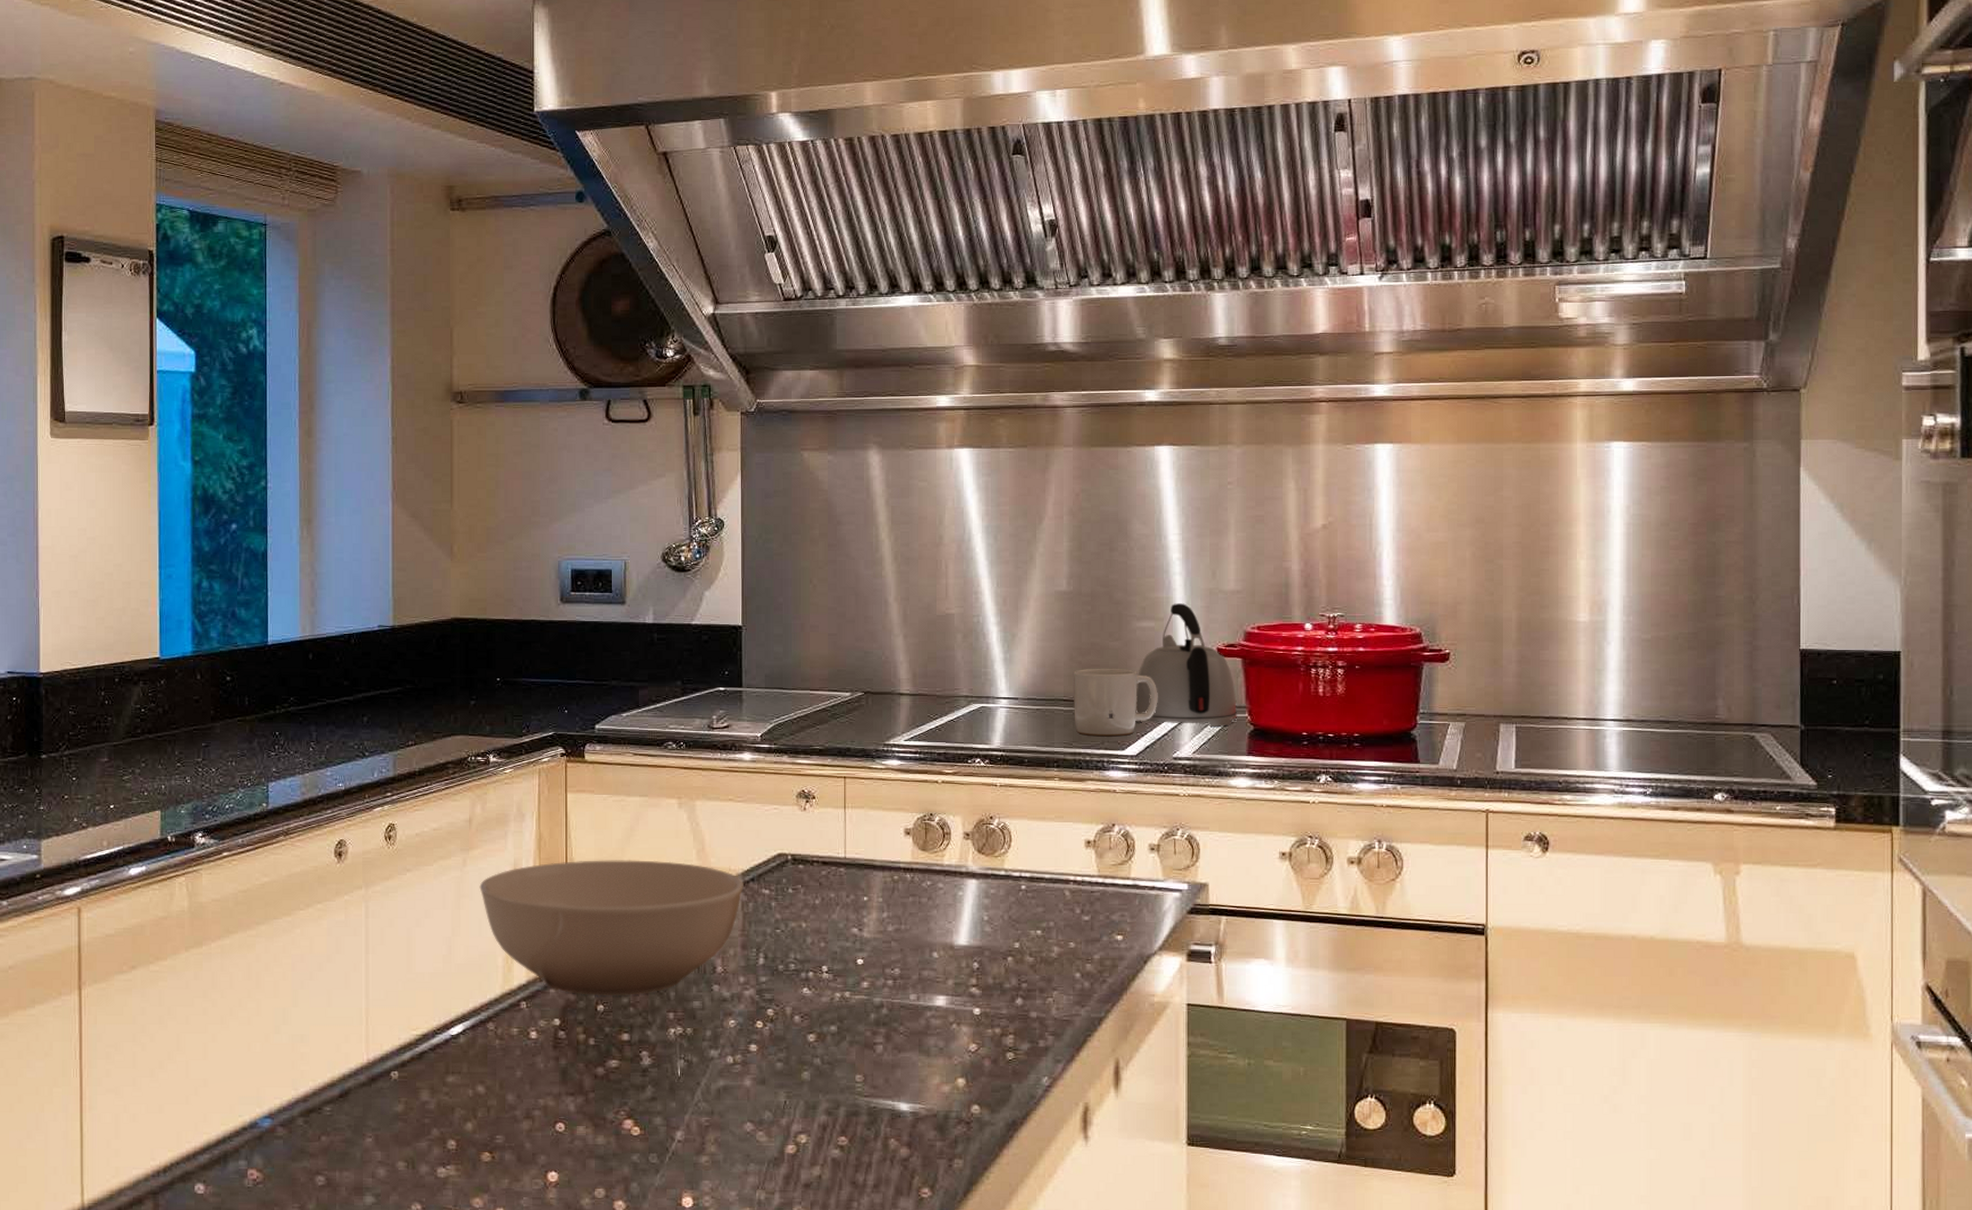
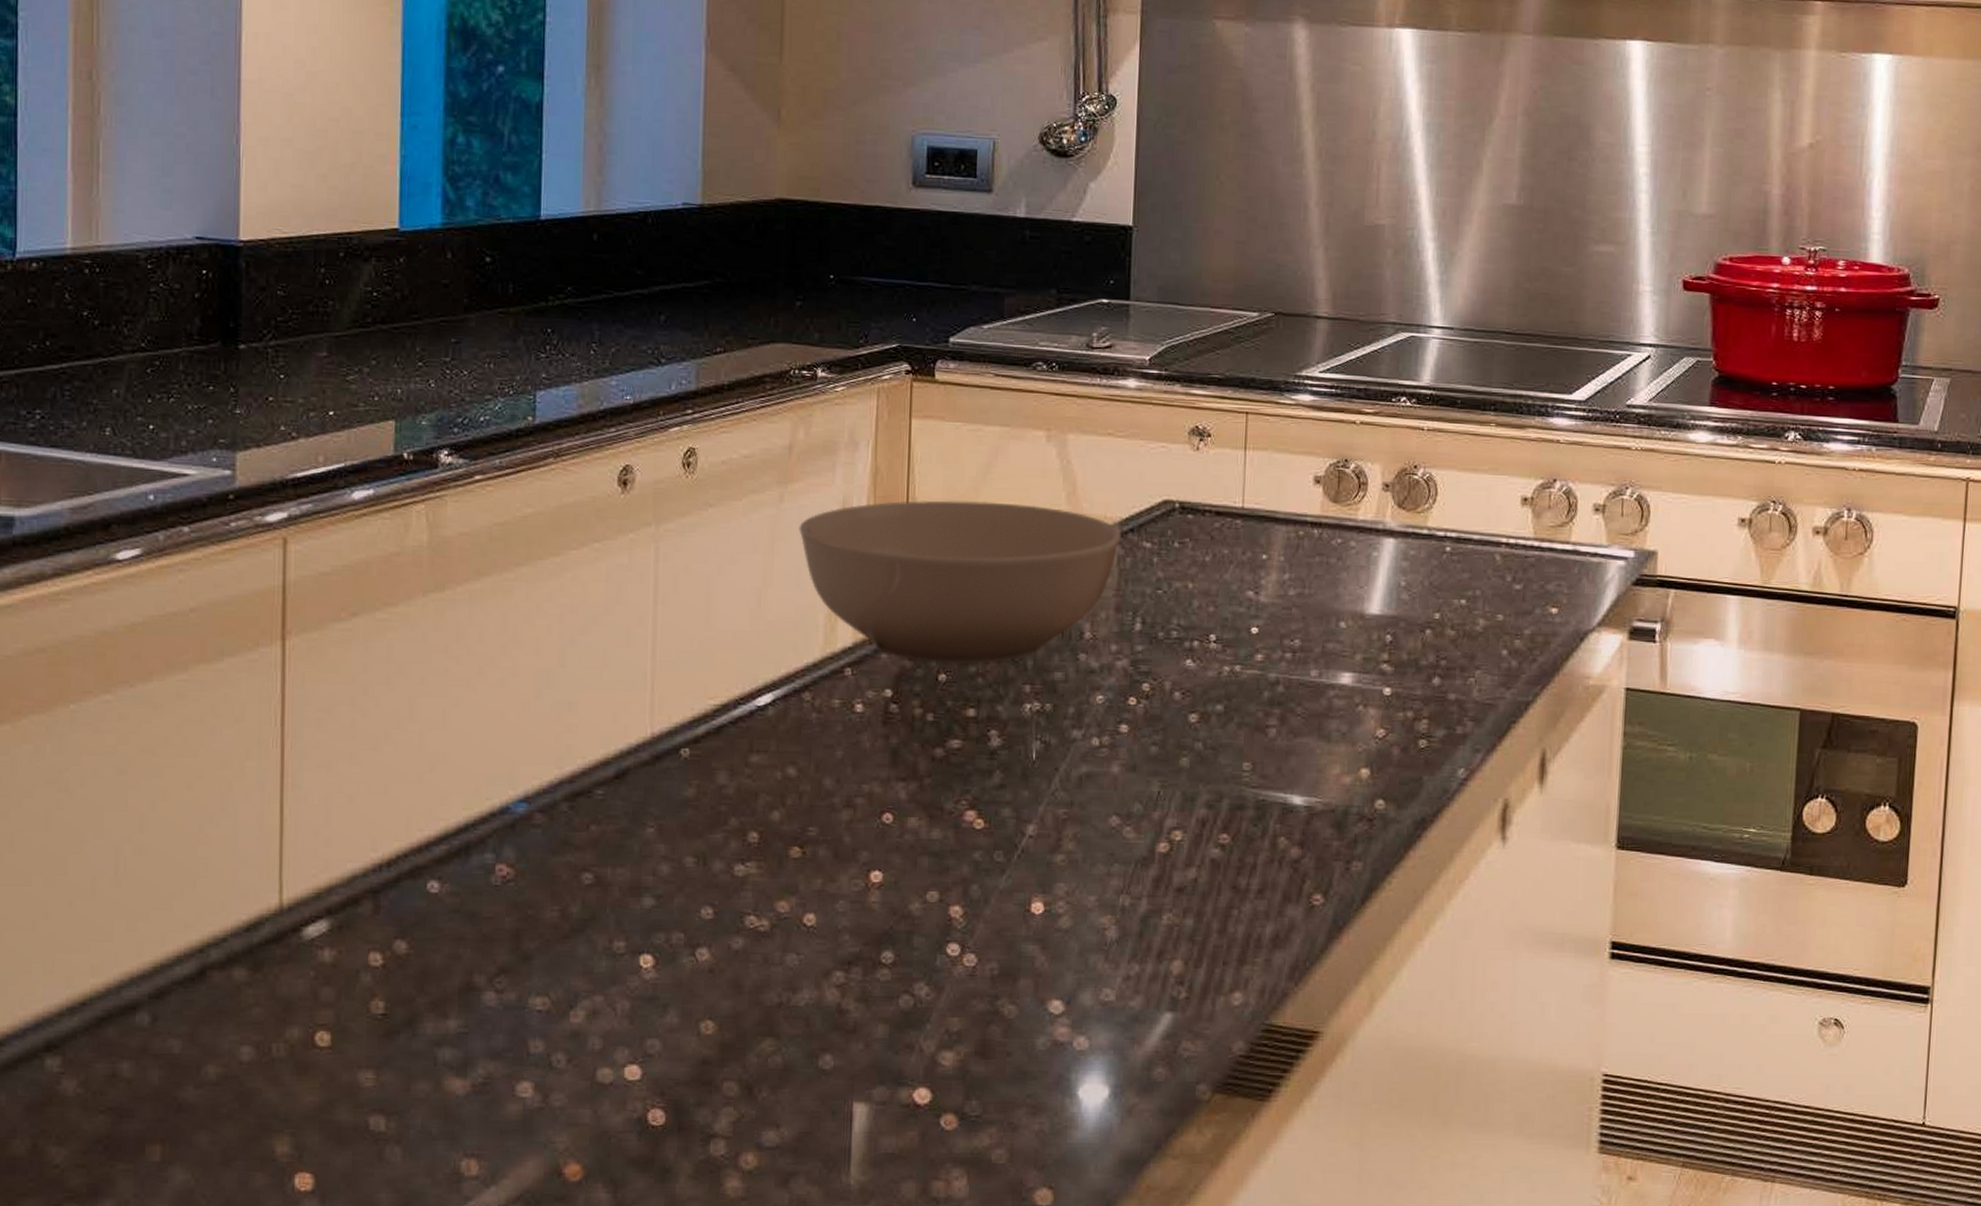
mug: present [1073,668,1158,737] -> none [1516,297,1614,378]
kettle: present [1135,603,1238,727] -> none [1586,226,1702,372]

